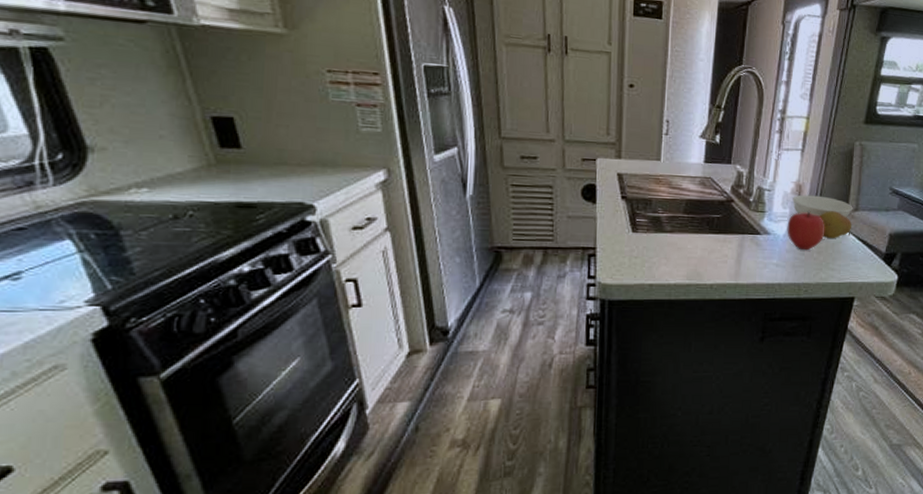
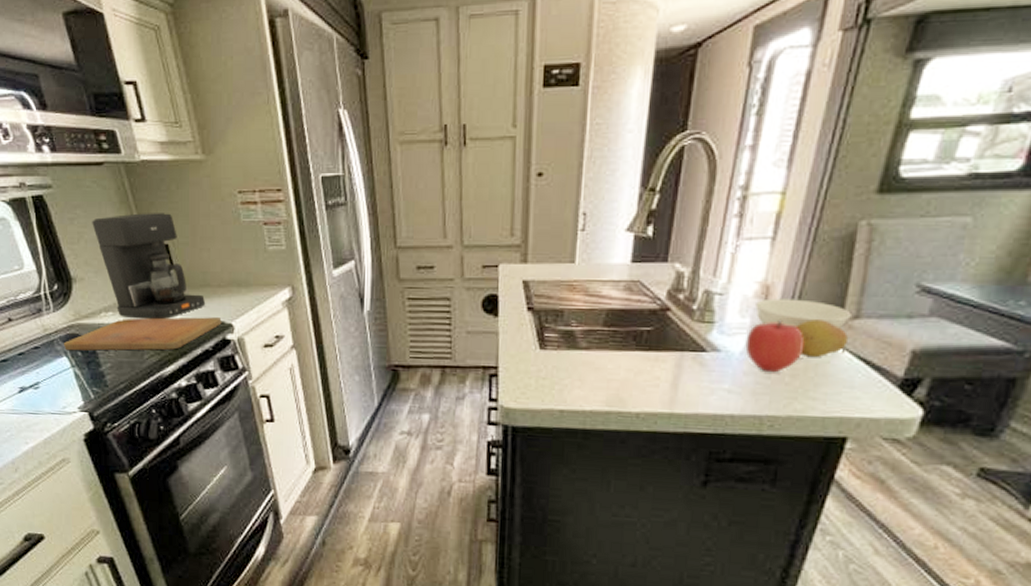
cutting board: none [66,196,301,233] -> present [63,317,222,351]
coffee maker: none [124,80,281,199] -> present [92,213,206,320]

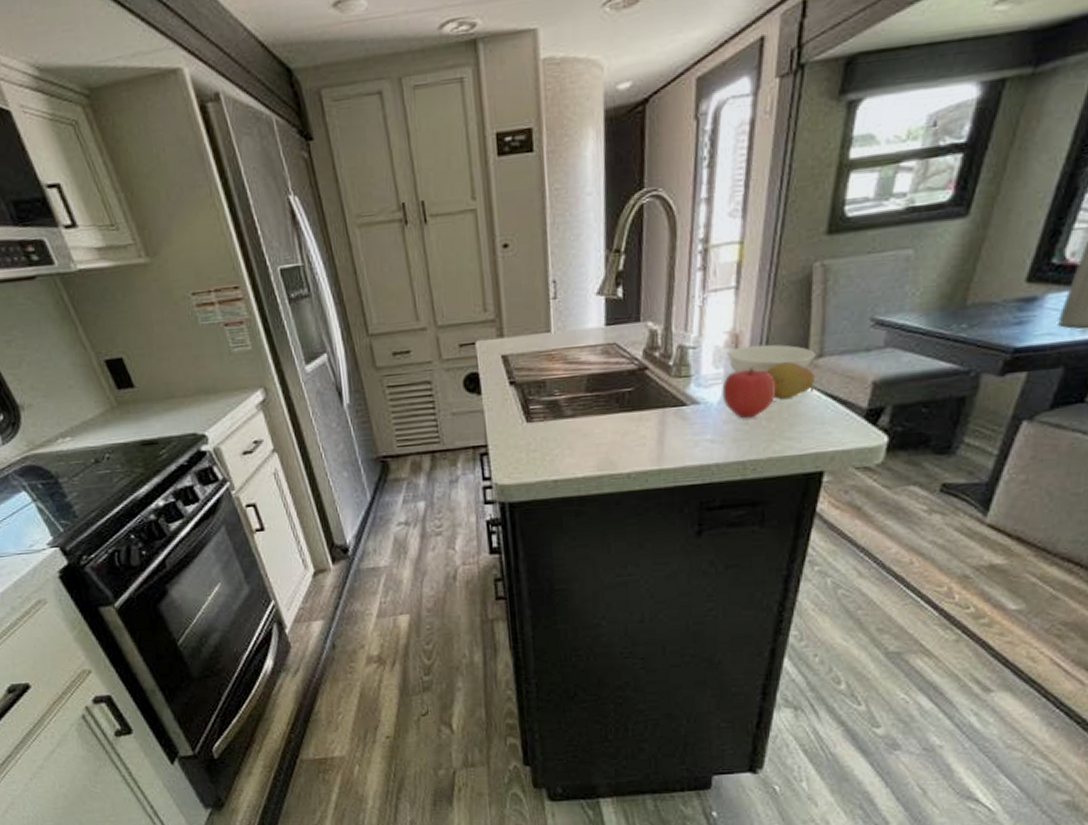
cutting board: present [63,317,222,351] -> none [19,429,194,485]
coffee maker: present [92,213,206,320] -> none [32,324,174,441]

